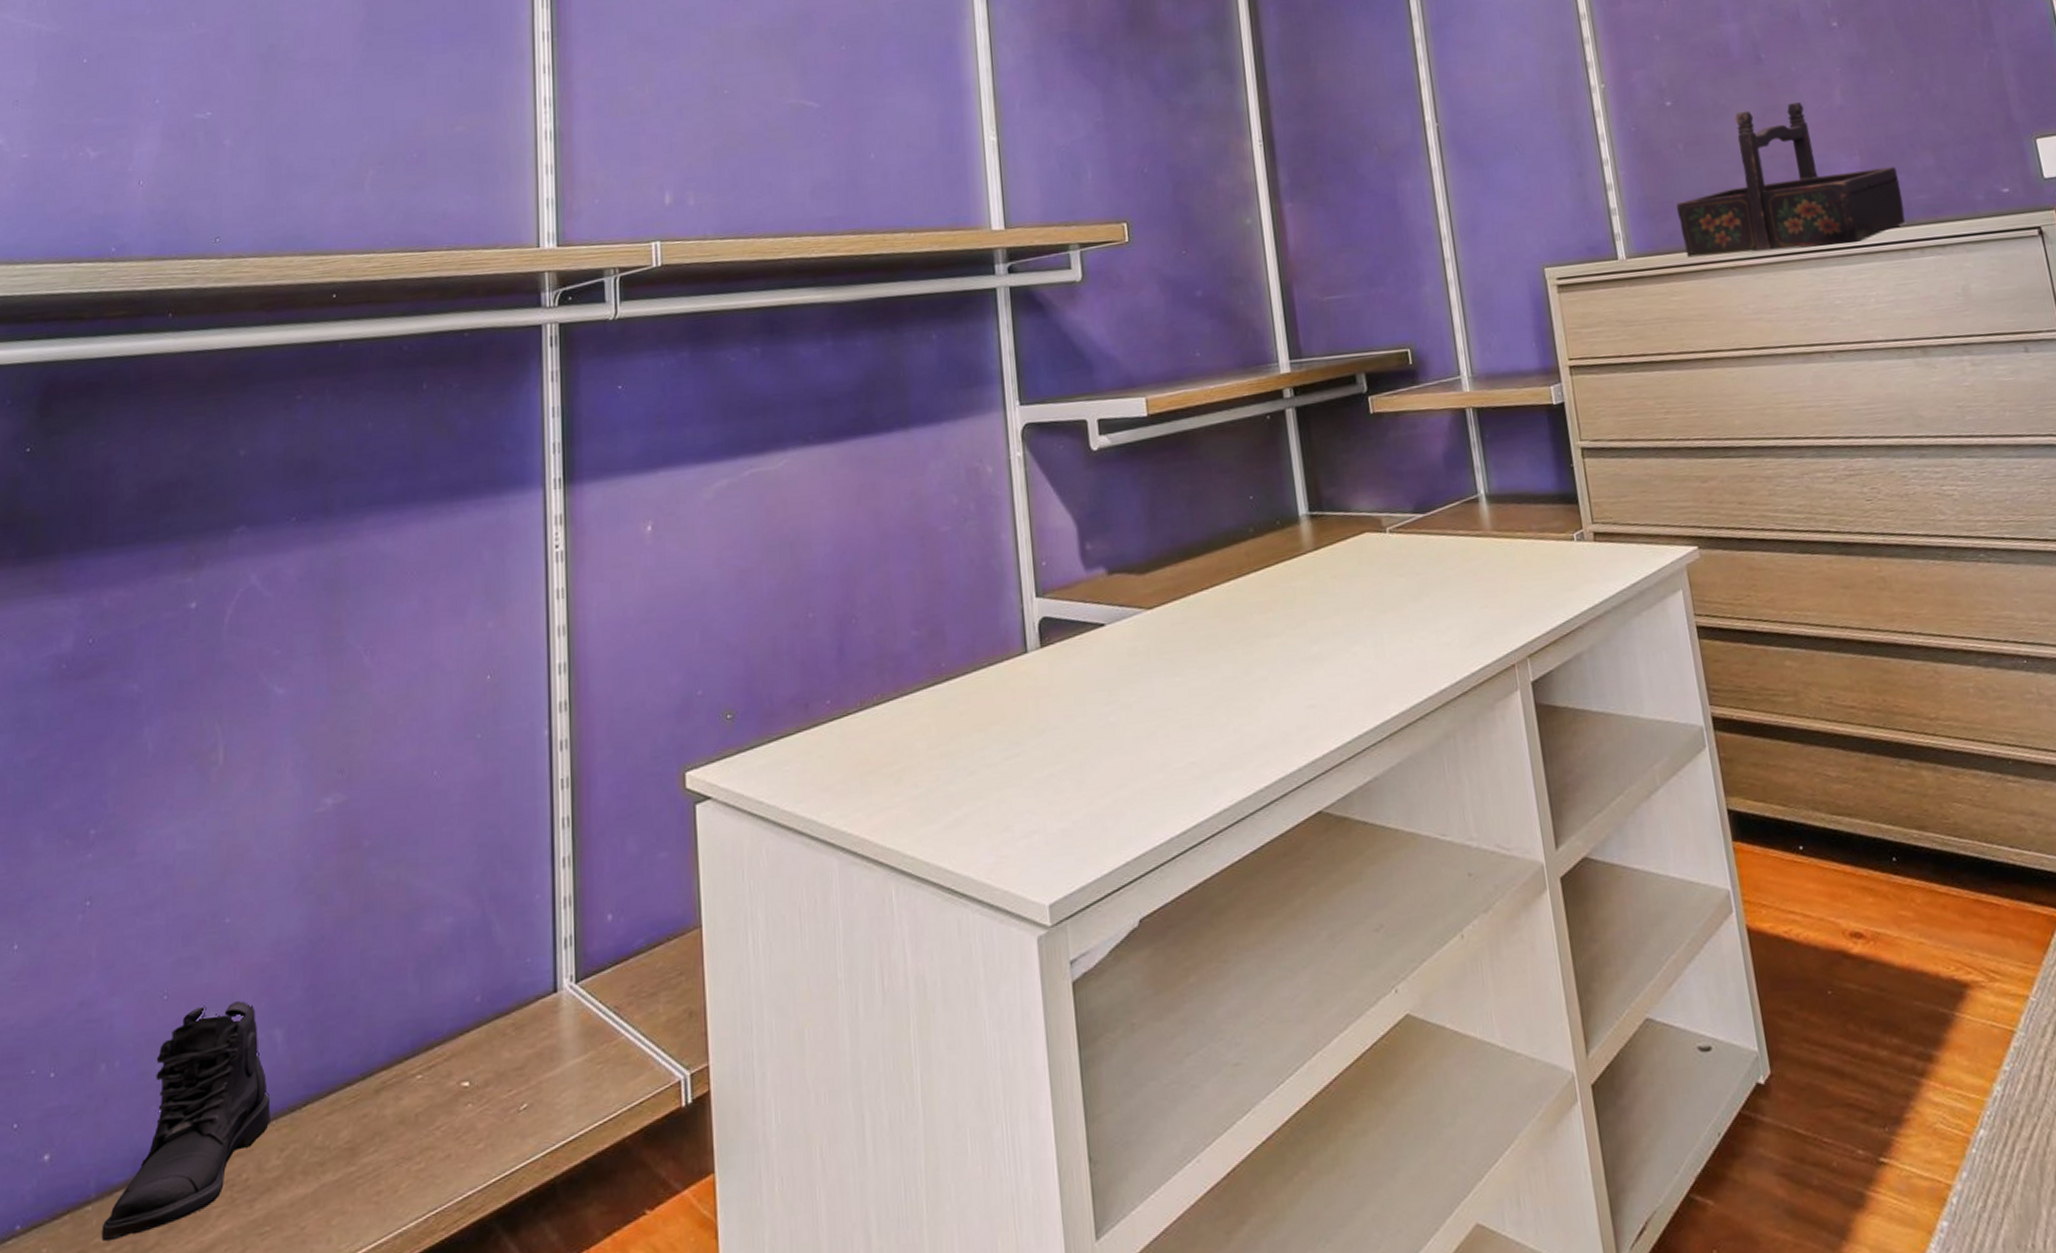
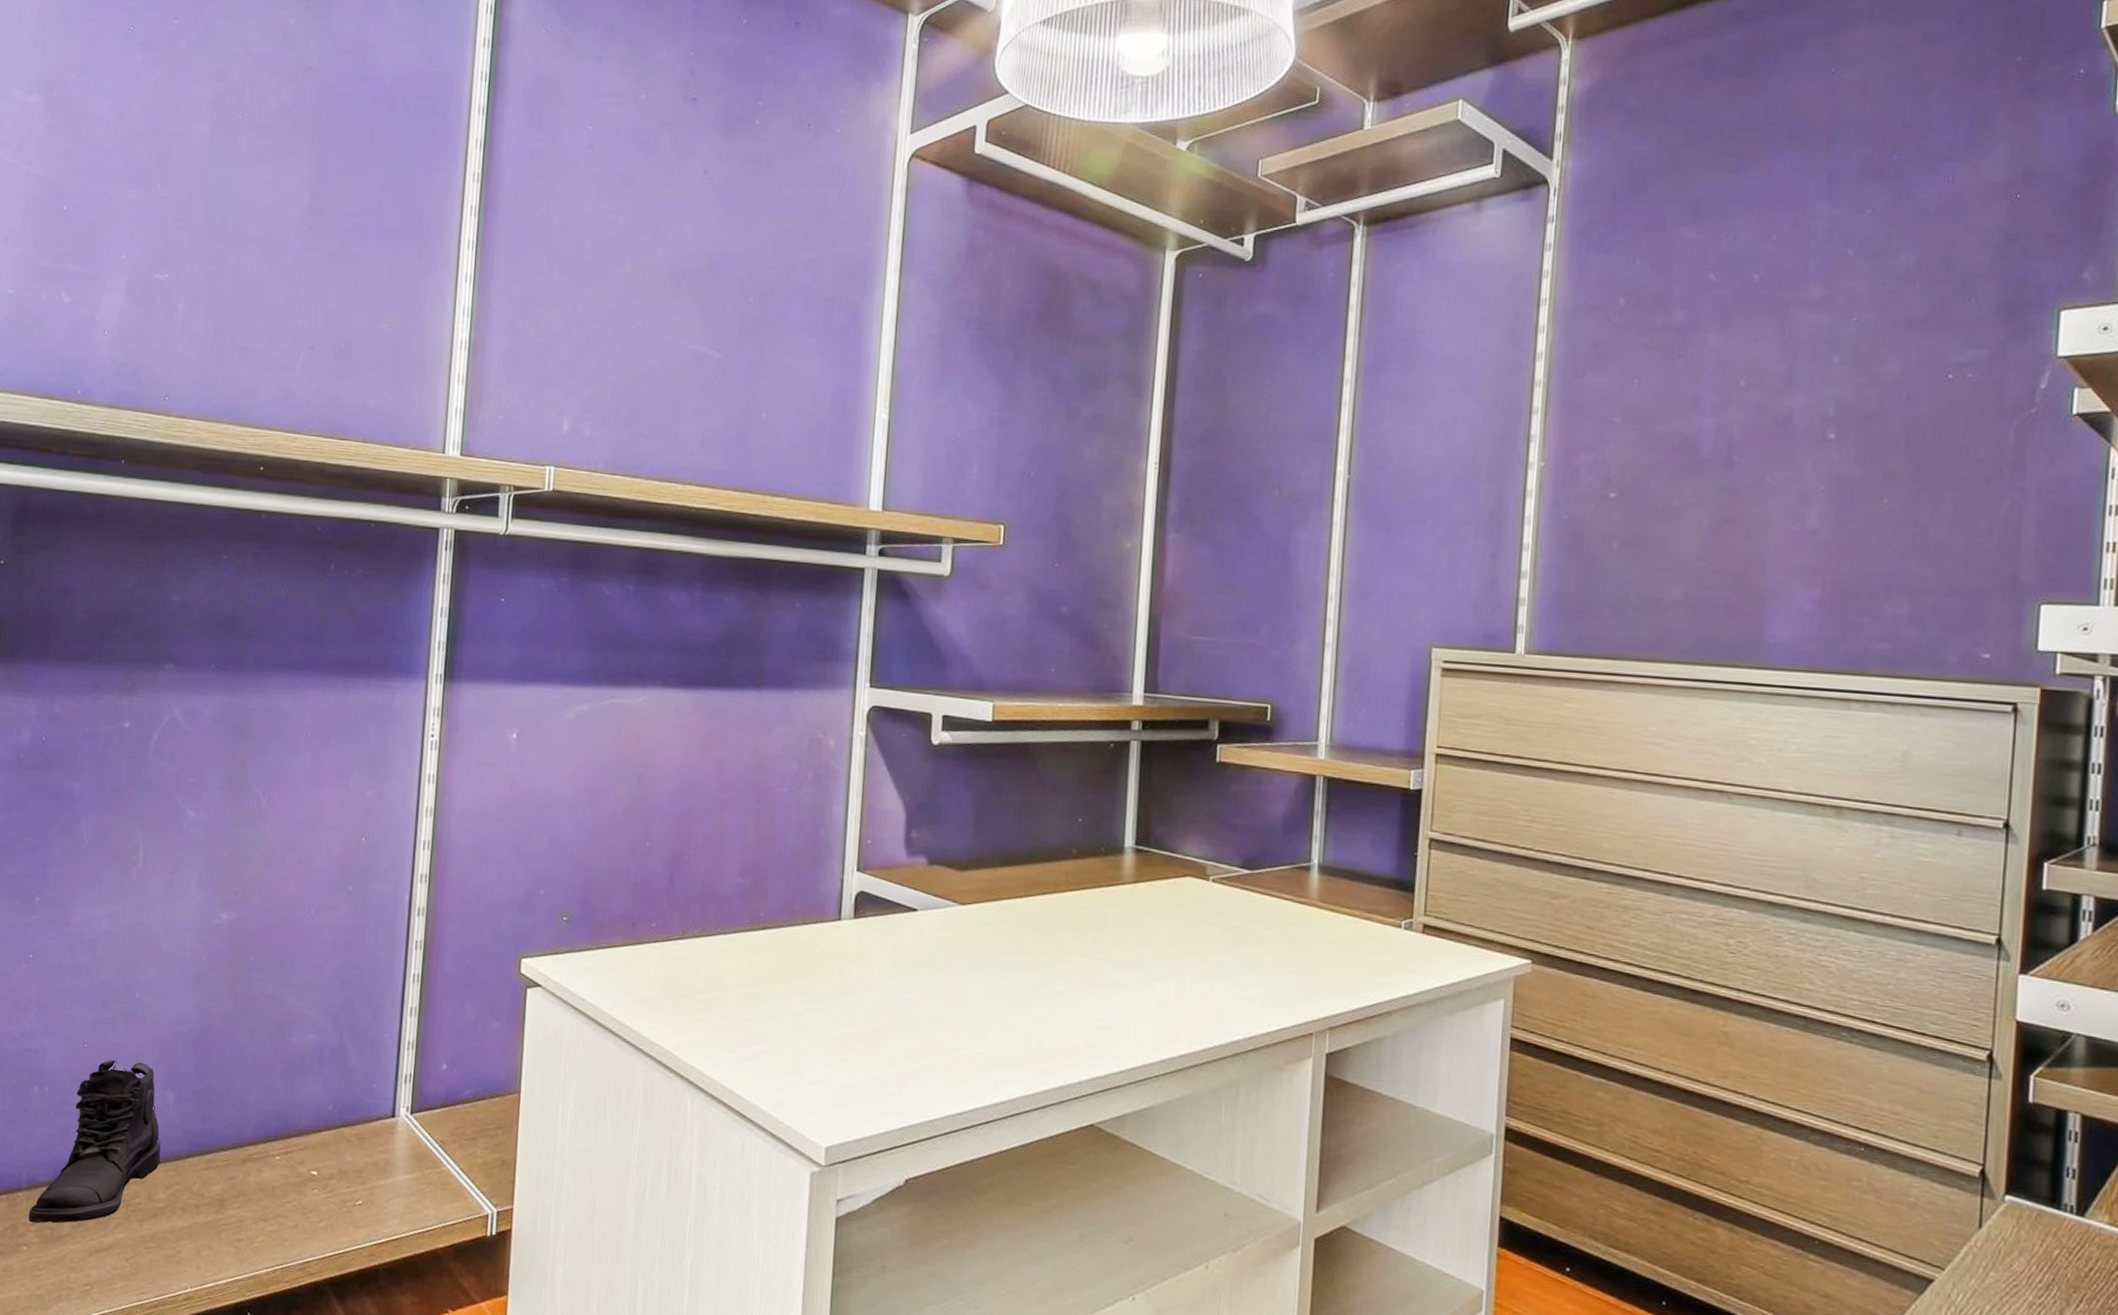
decorative box: present [1676,101,1906,258] -> none [1592,516,1861,683]

